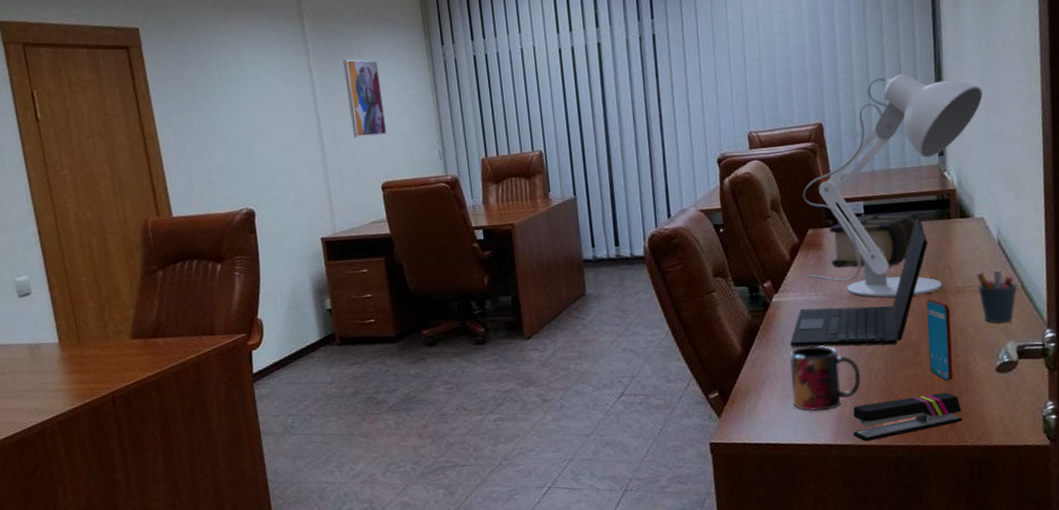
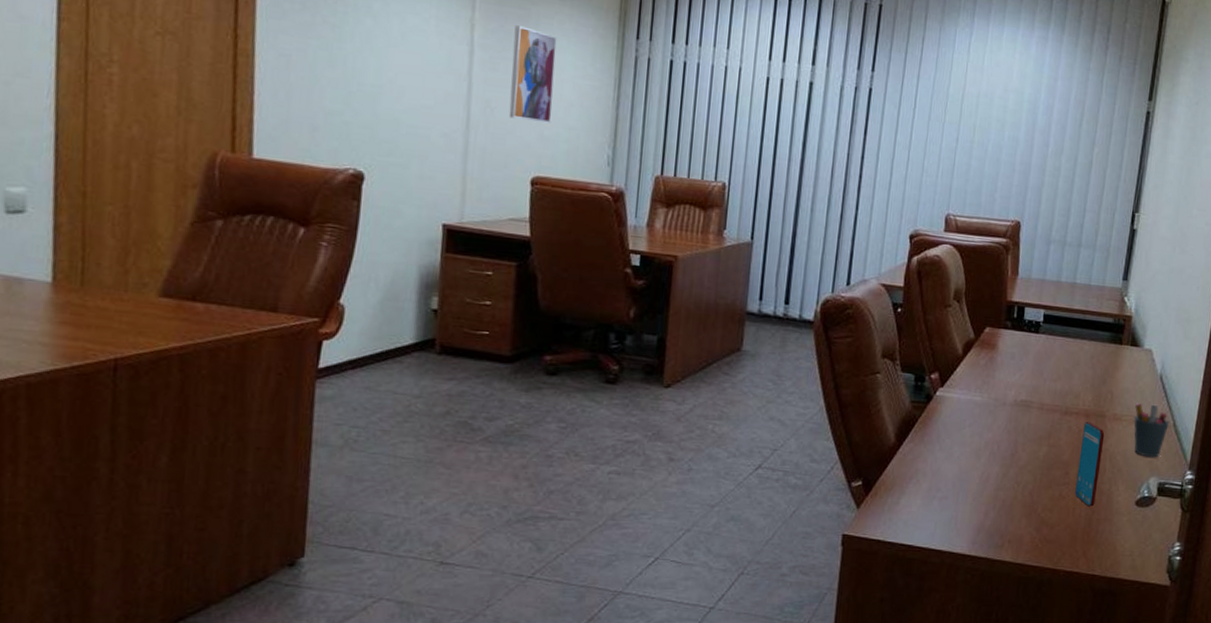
laptop: present [789,218,929,348] -> none [944,338,1097,462]
mug: present [789,345,861,411] -> none [936,447,1009,518]
desk lamp: present [802,73,983,298] -> none [977,189,1174,416]
book: present [828,214,923,267] -> none [1002,324,1096,381]
stapler: present [853,392,963,442] -> none [989,517,1097,557]

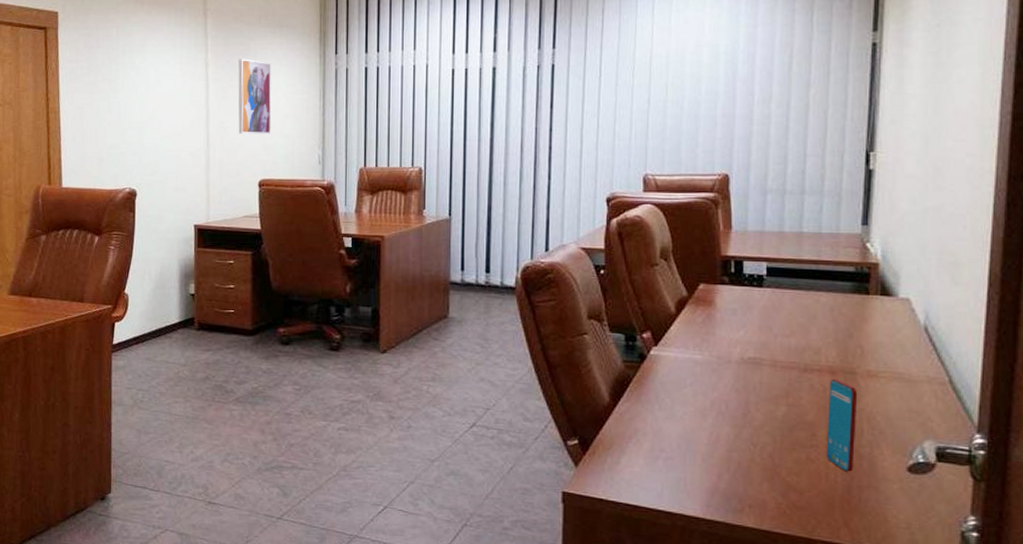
pen holder: present [1134,403,1169,458] -> none [894,358,943,419]

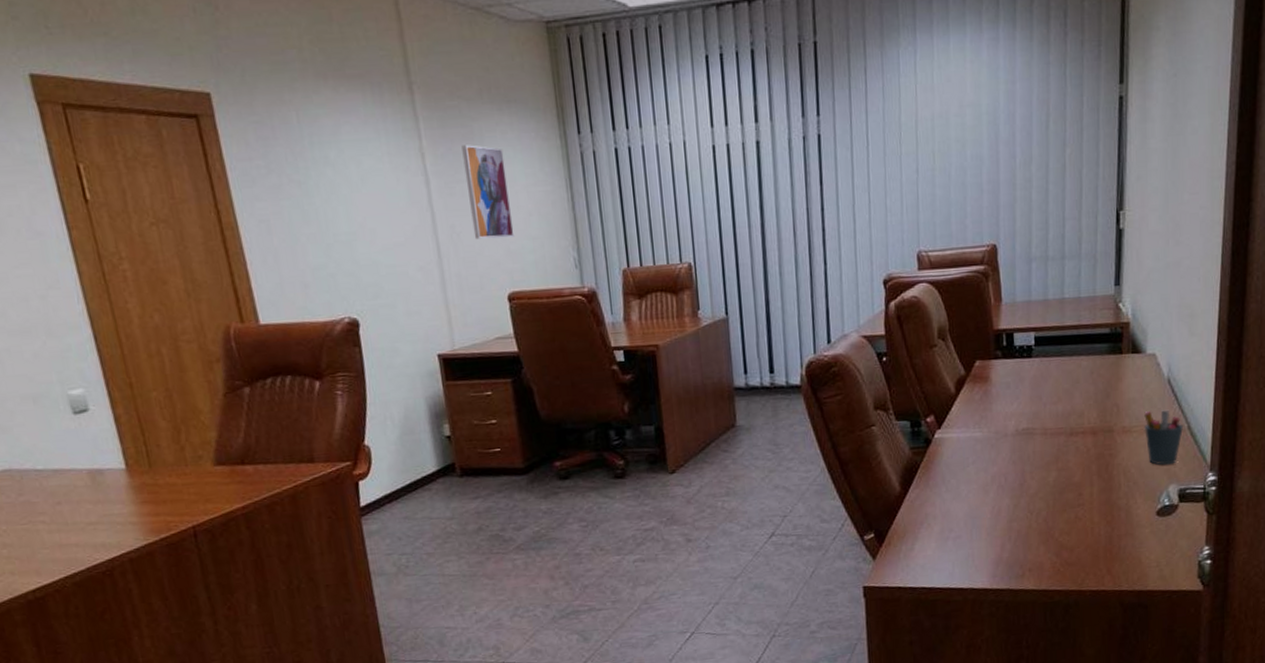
smartphone: present [826,380,858,472] -> none [1091,439,1115,524]
pen holder: none [894,358,943,419] -> present [1144,409,1183,465]

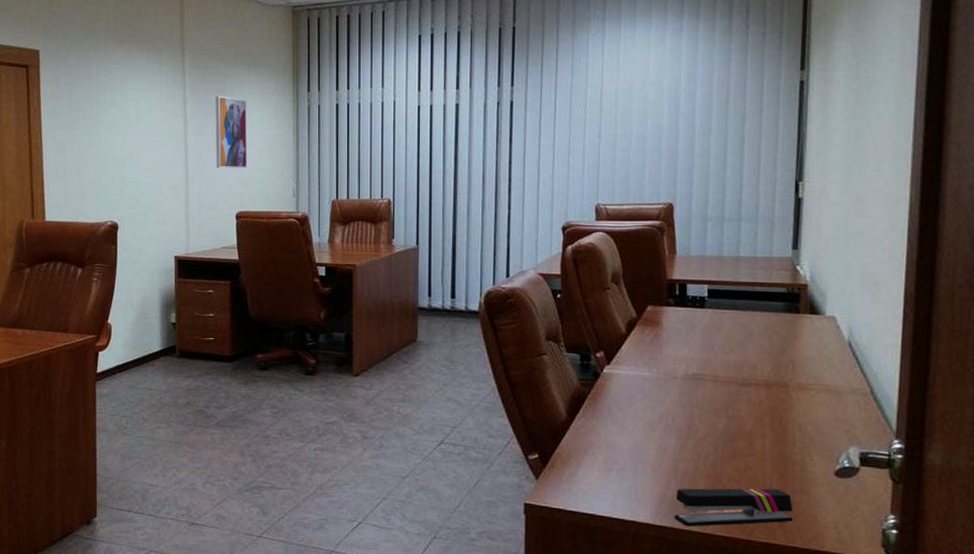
stapler: none [1010,536,1120,586] -> present [674,488,793,527]
pen holder: present [1144,409,1183,465] -> none [822,371,865,427]

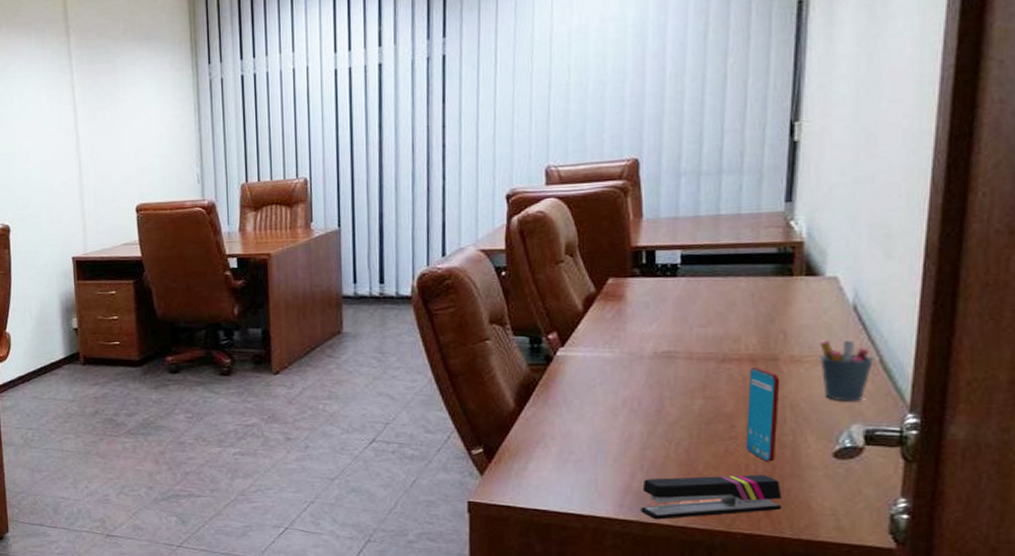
wall art: present [215,96,248,168] -> none [106,77,146,158]
smartphone: none [763,393,790,478] -> present [746,368,780,462]
pen holder: none [822,371,865,427] -> present [820,339,873,402]

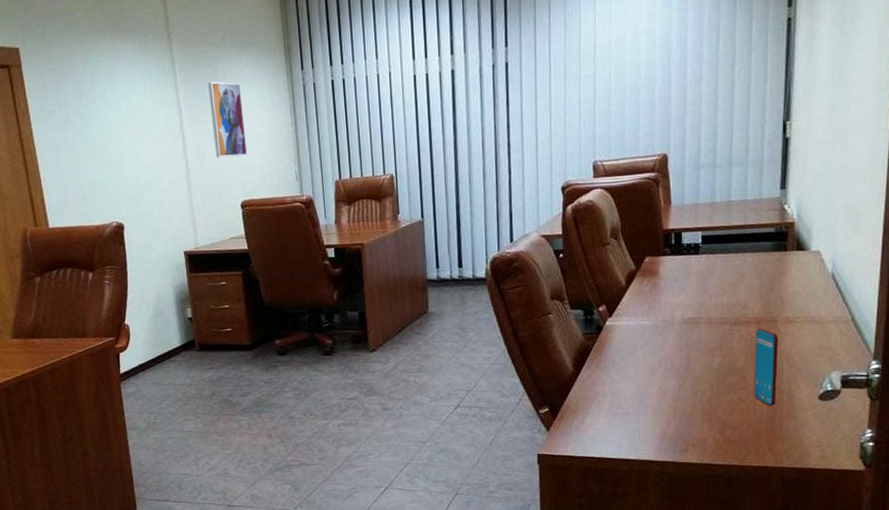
wall art: none [106,77,146,158] -> present [208,81,248,158]
stapler: present [641,475,782,520] -> none [675,417,781,459]
pen holder: present [820,339,873,402] -> none [808,302,847,353]

